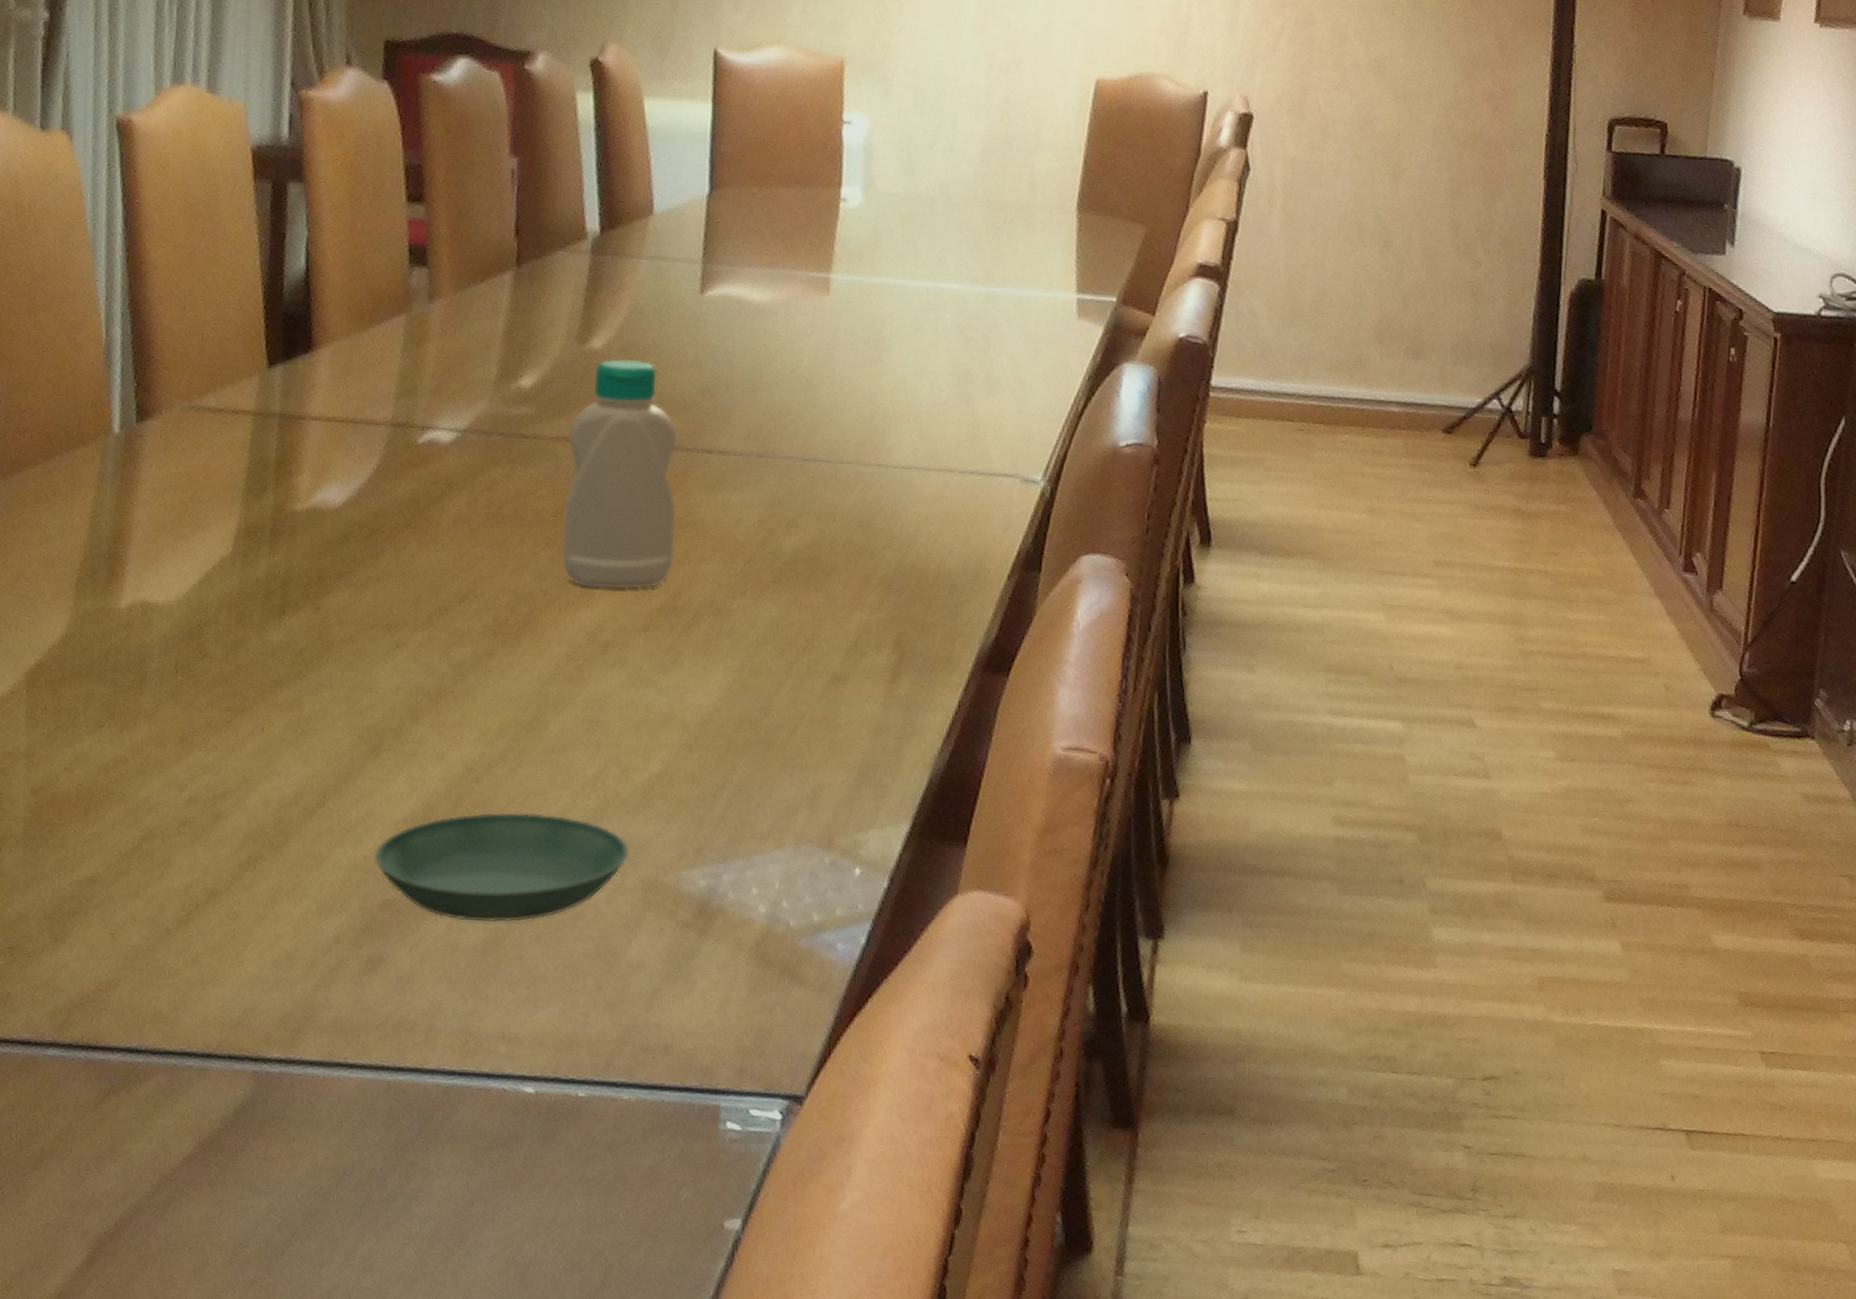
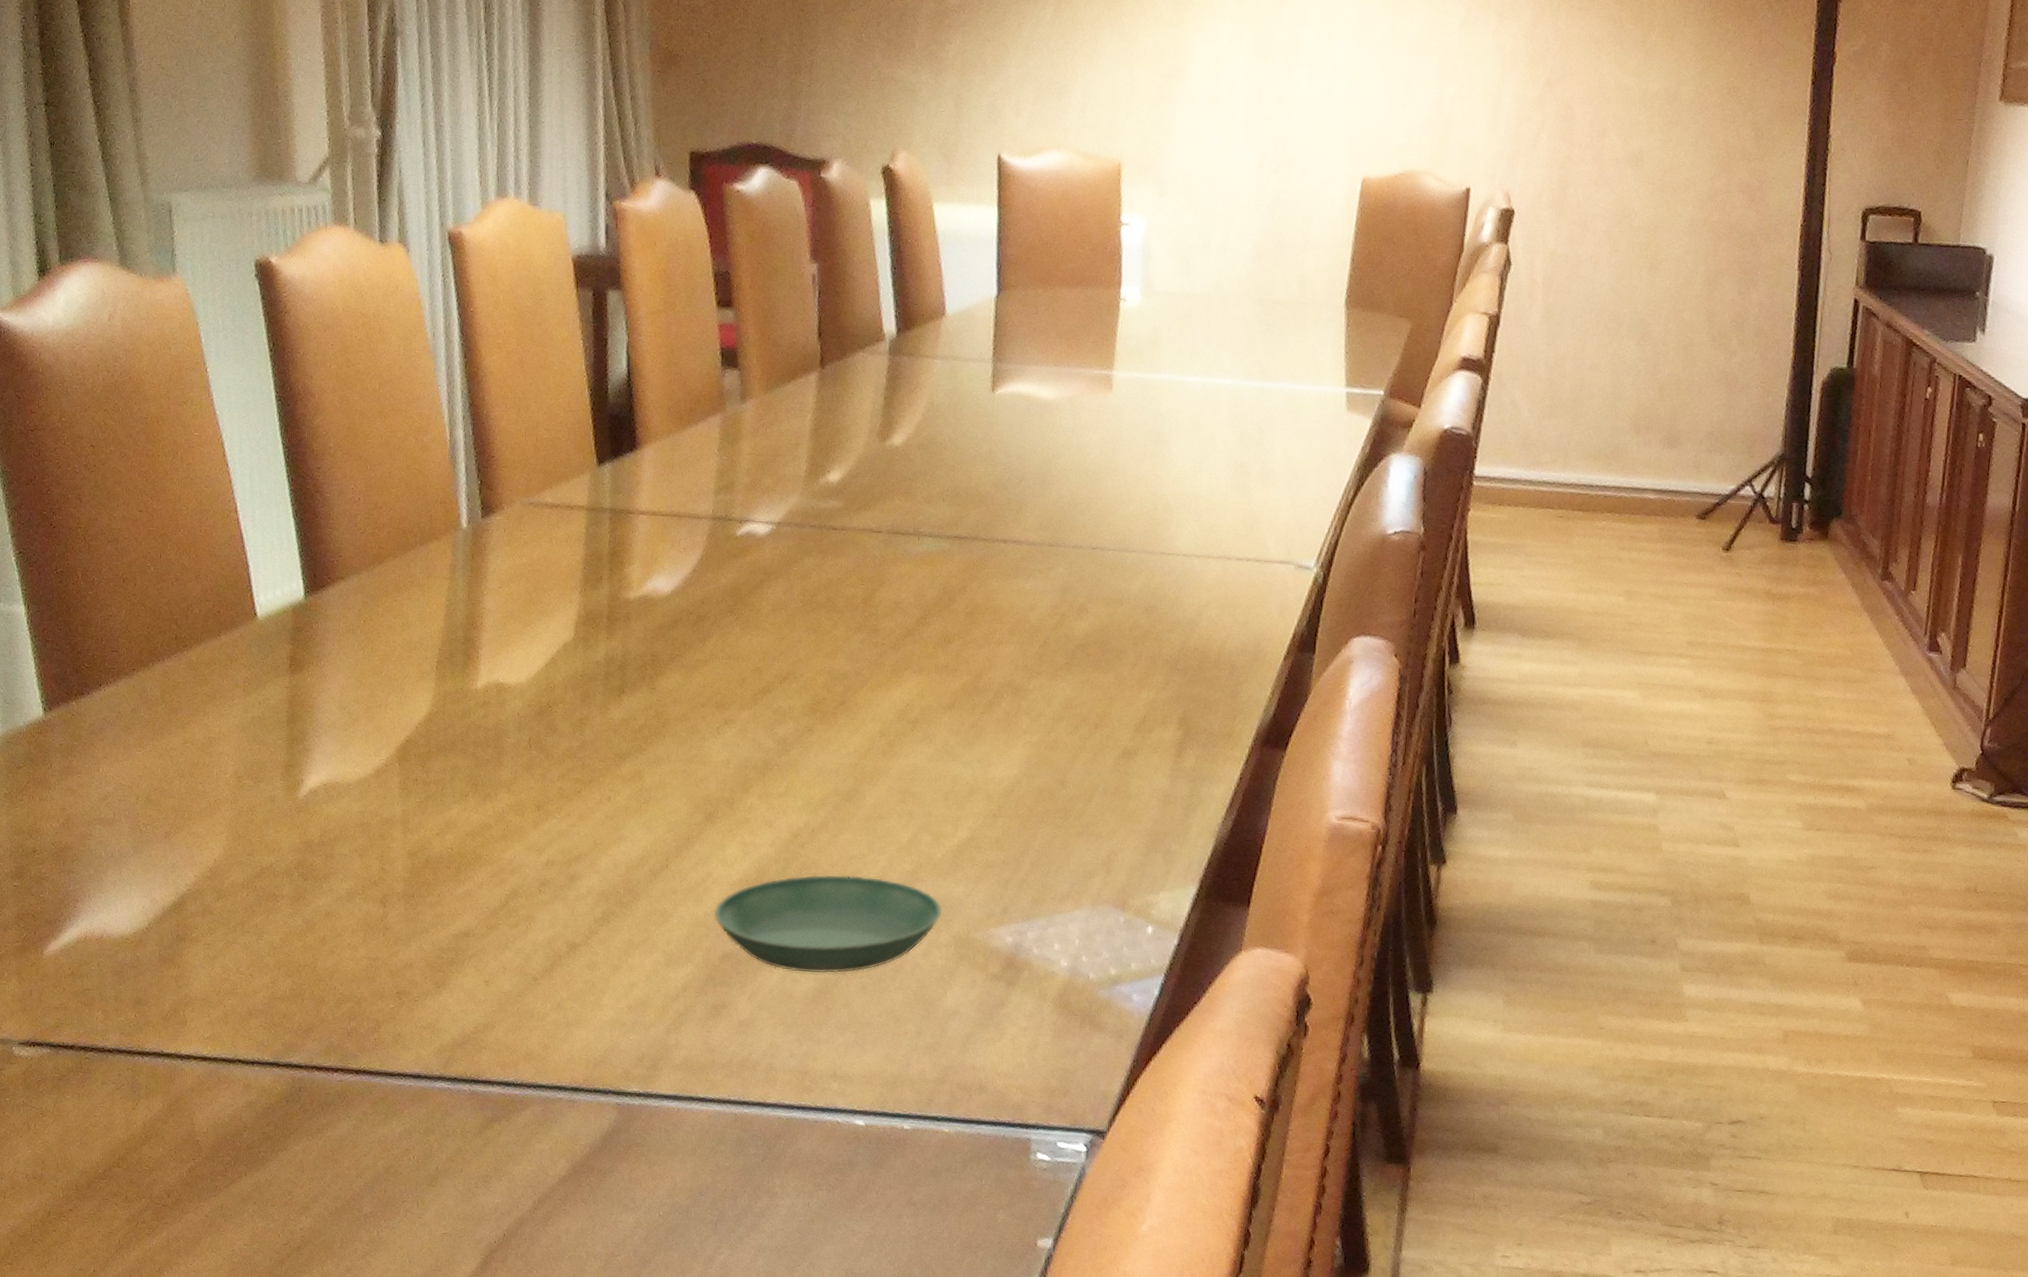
bottle: present [562,359,678,589] -> none [872,454,975,670]

